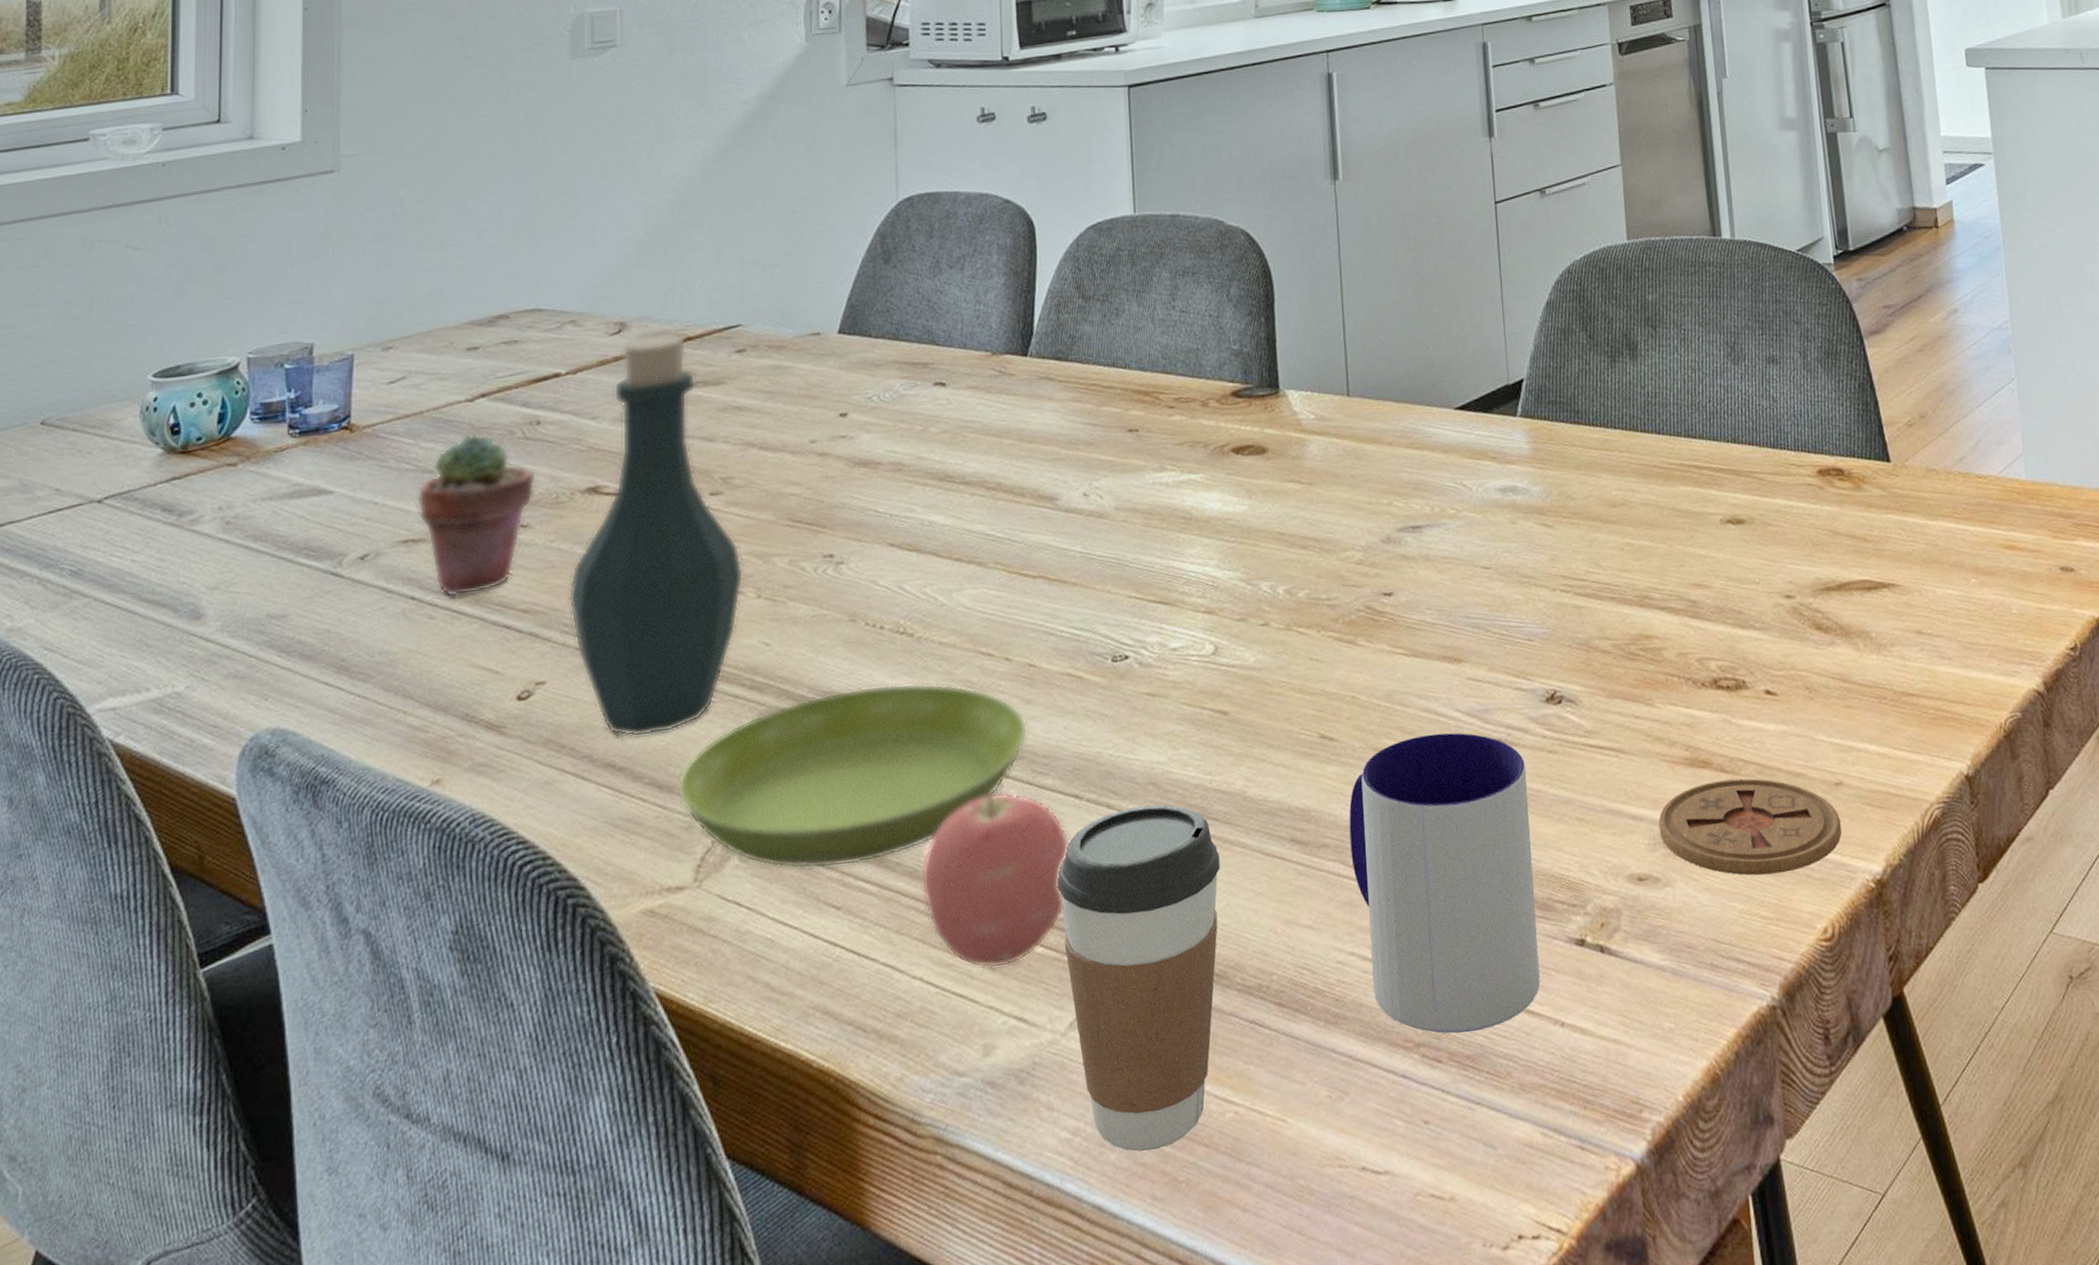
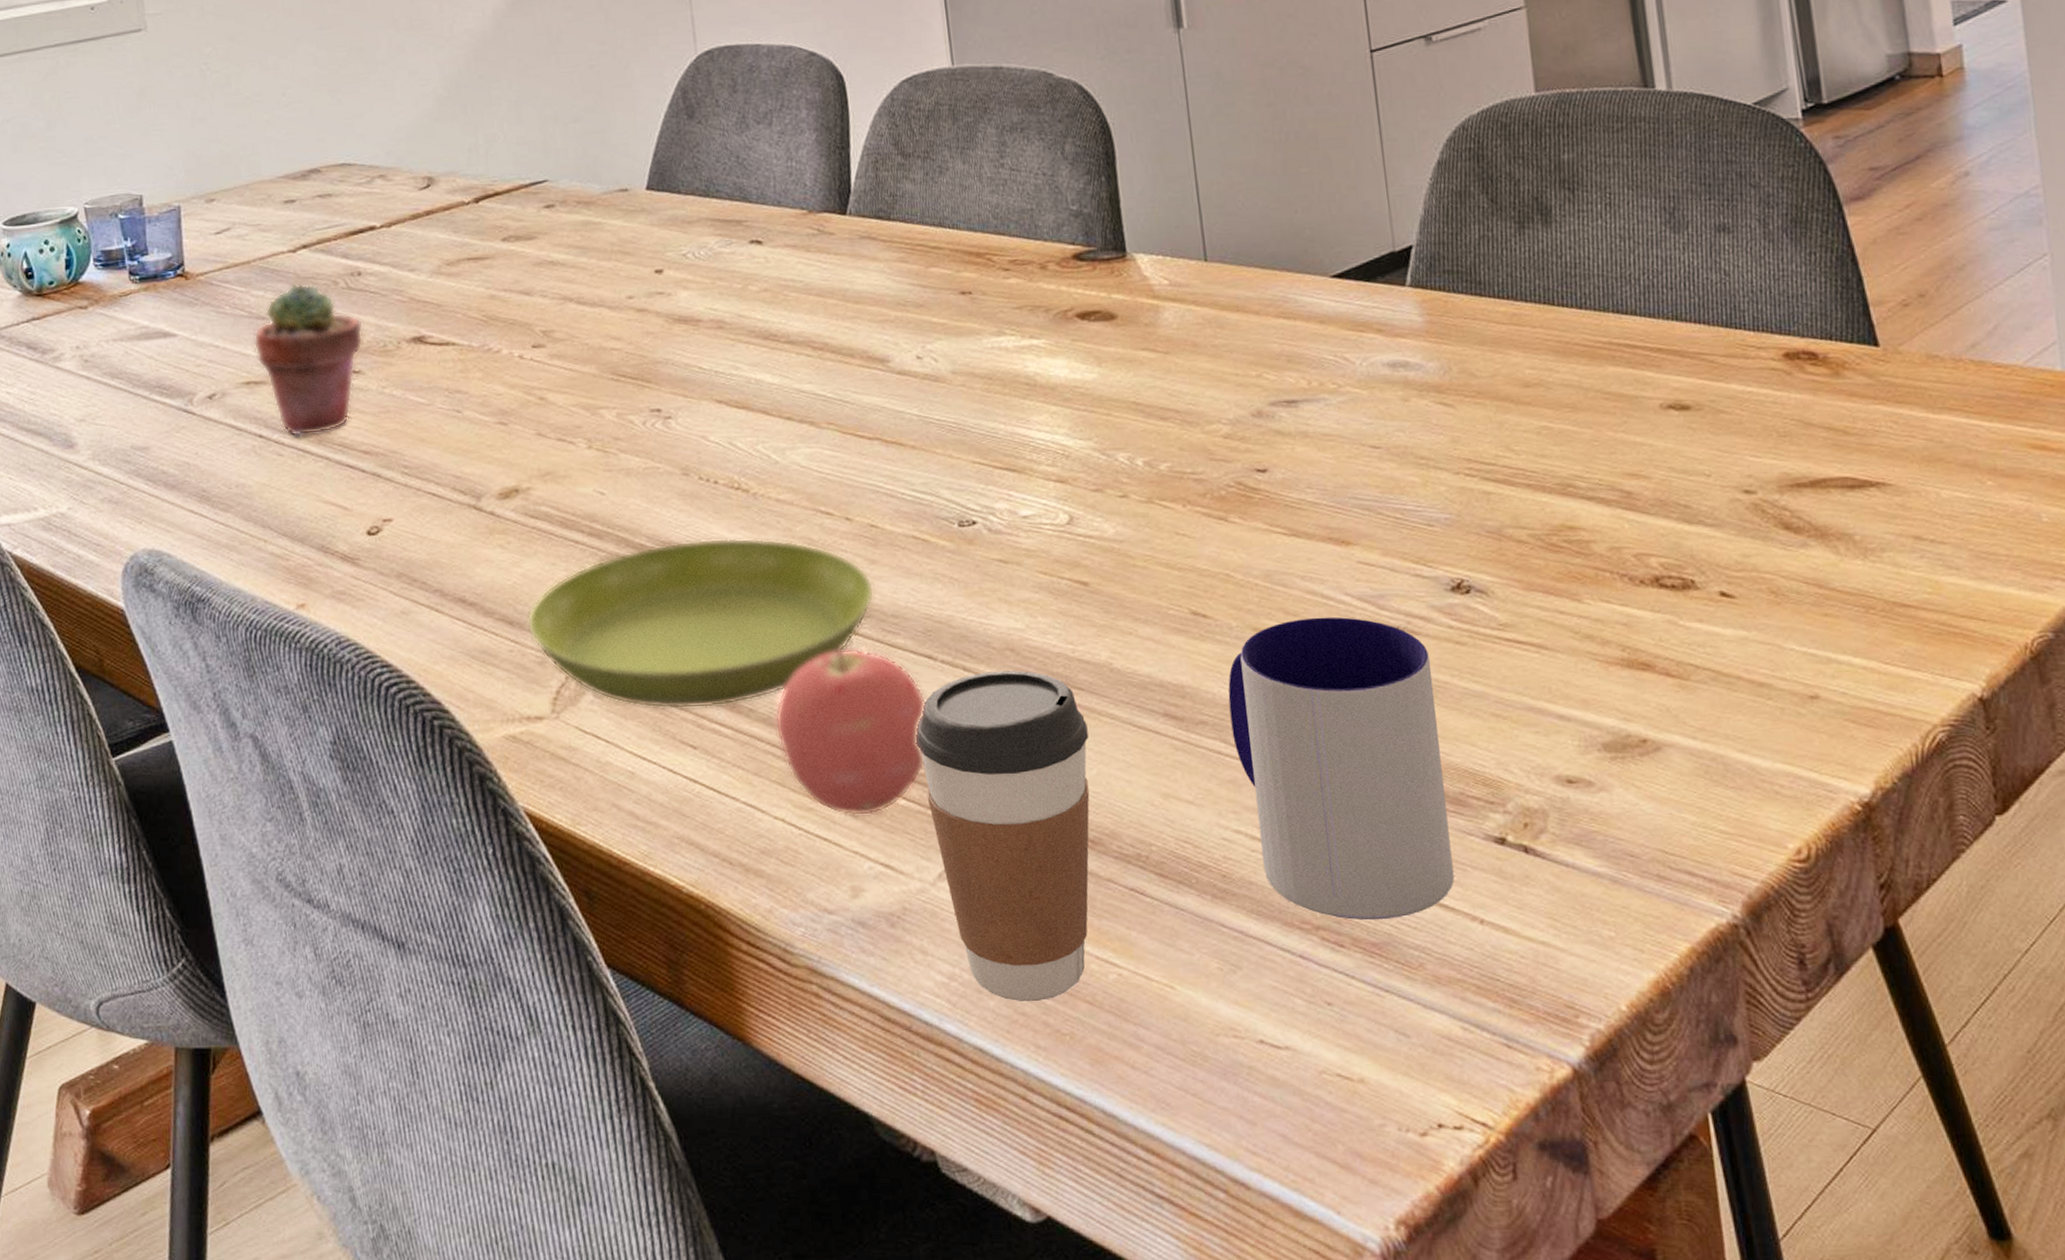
bottle: present [568,333,744,738] -> none [405,188,573,576]
coaster: present [1658,778,1842,876] -> none [1590,684,1819,788]

